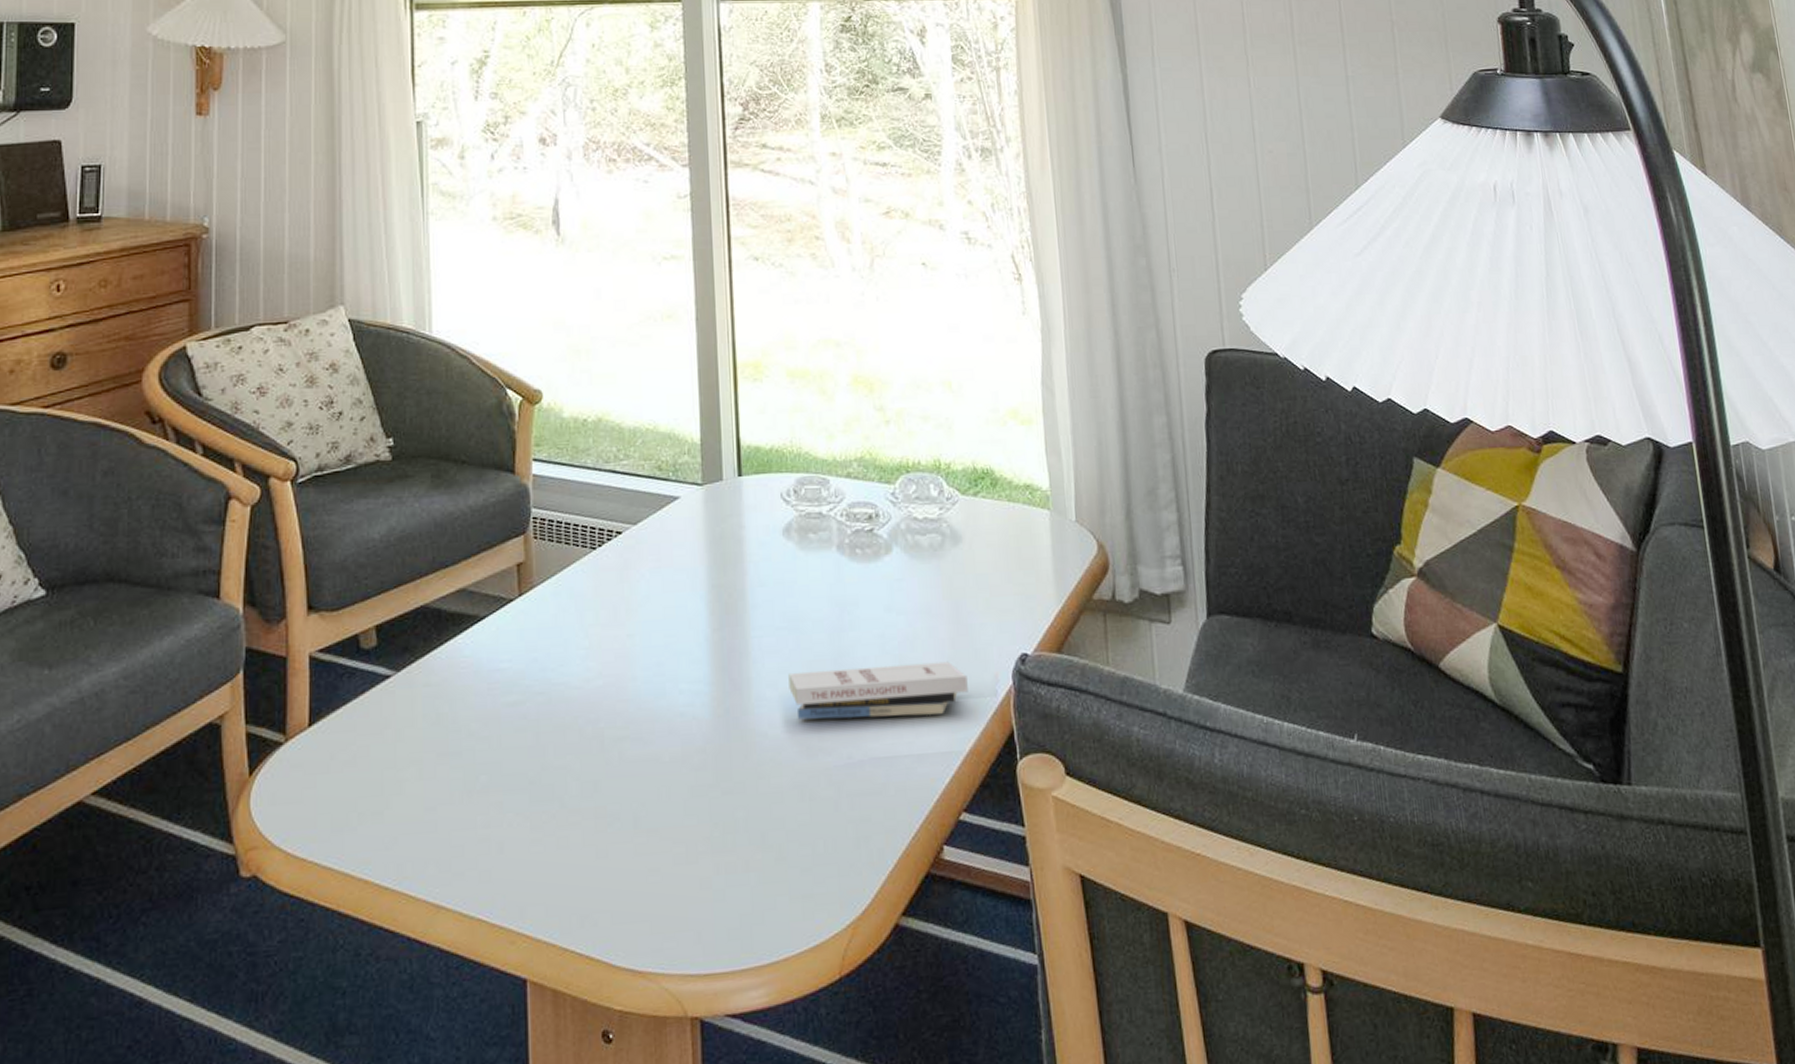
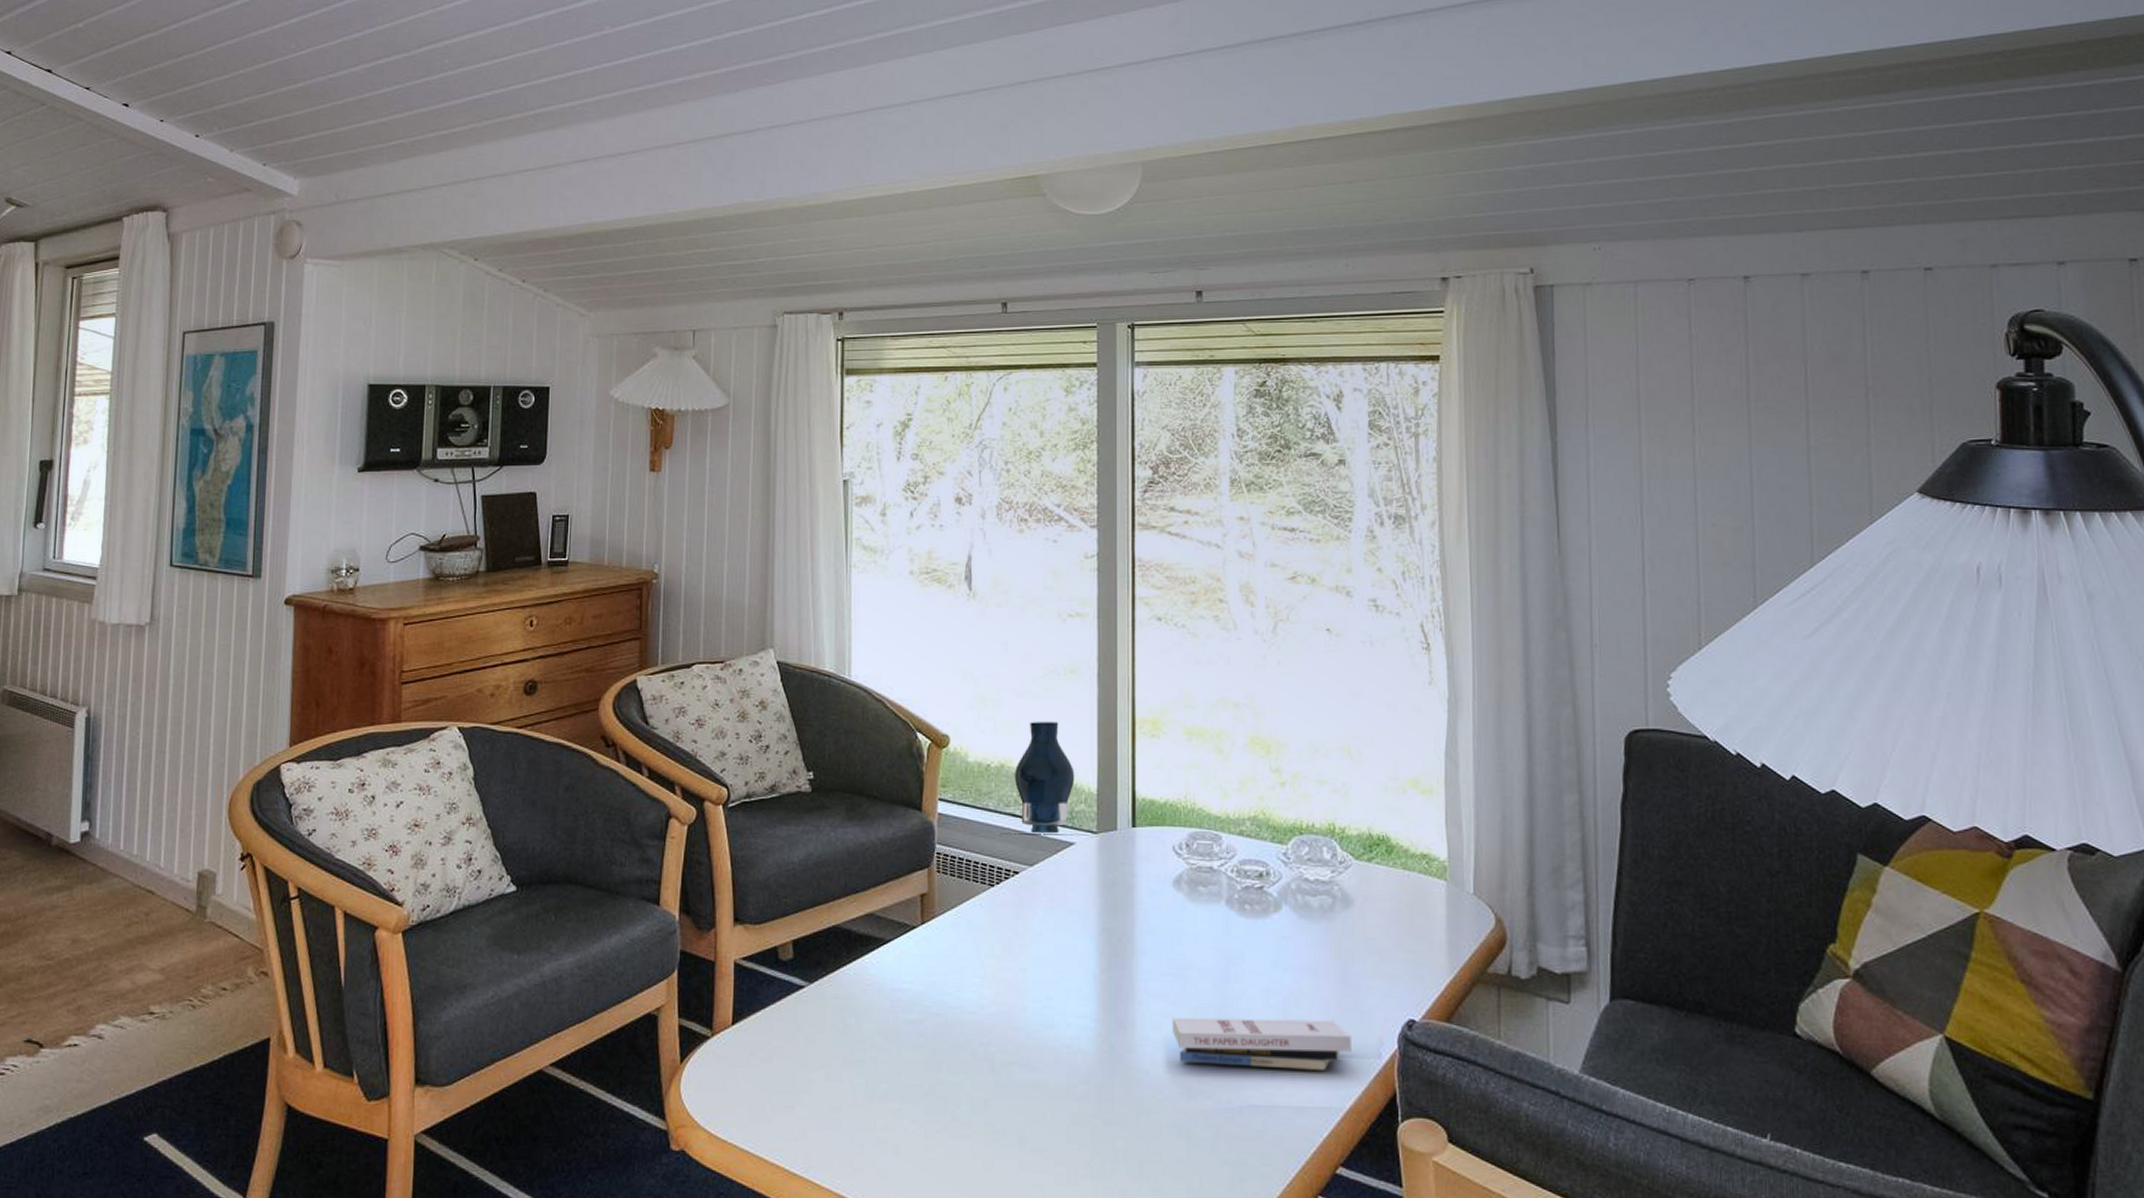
vase: none [612,370,677,490] -> present [1014,722,1075,834]

